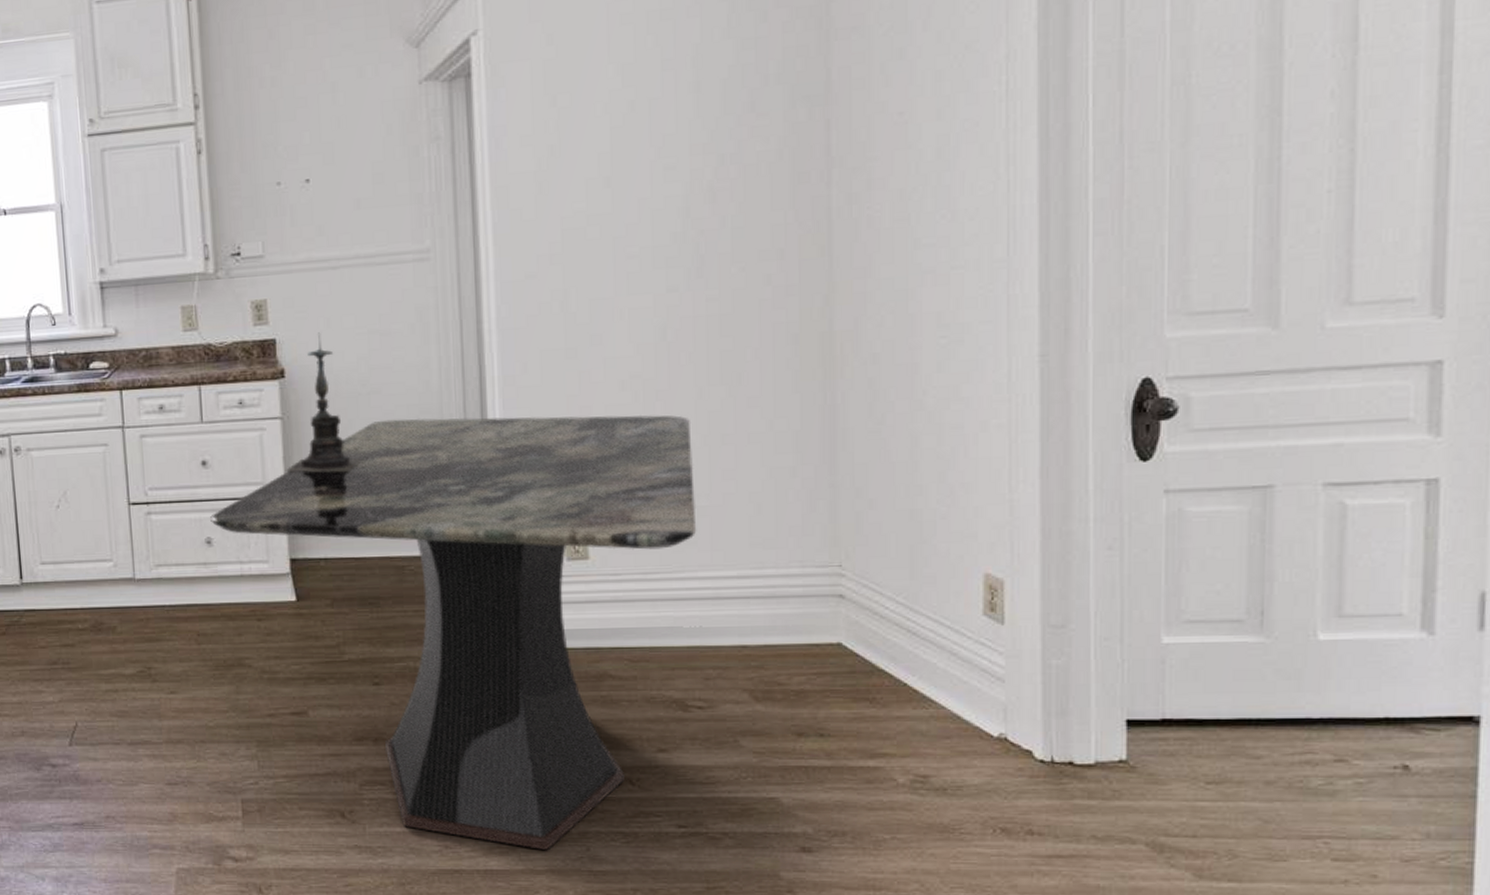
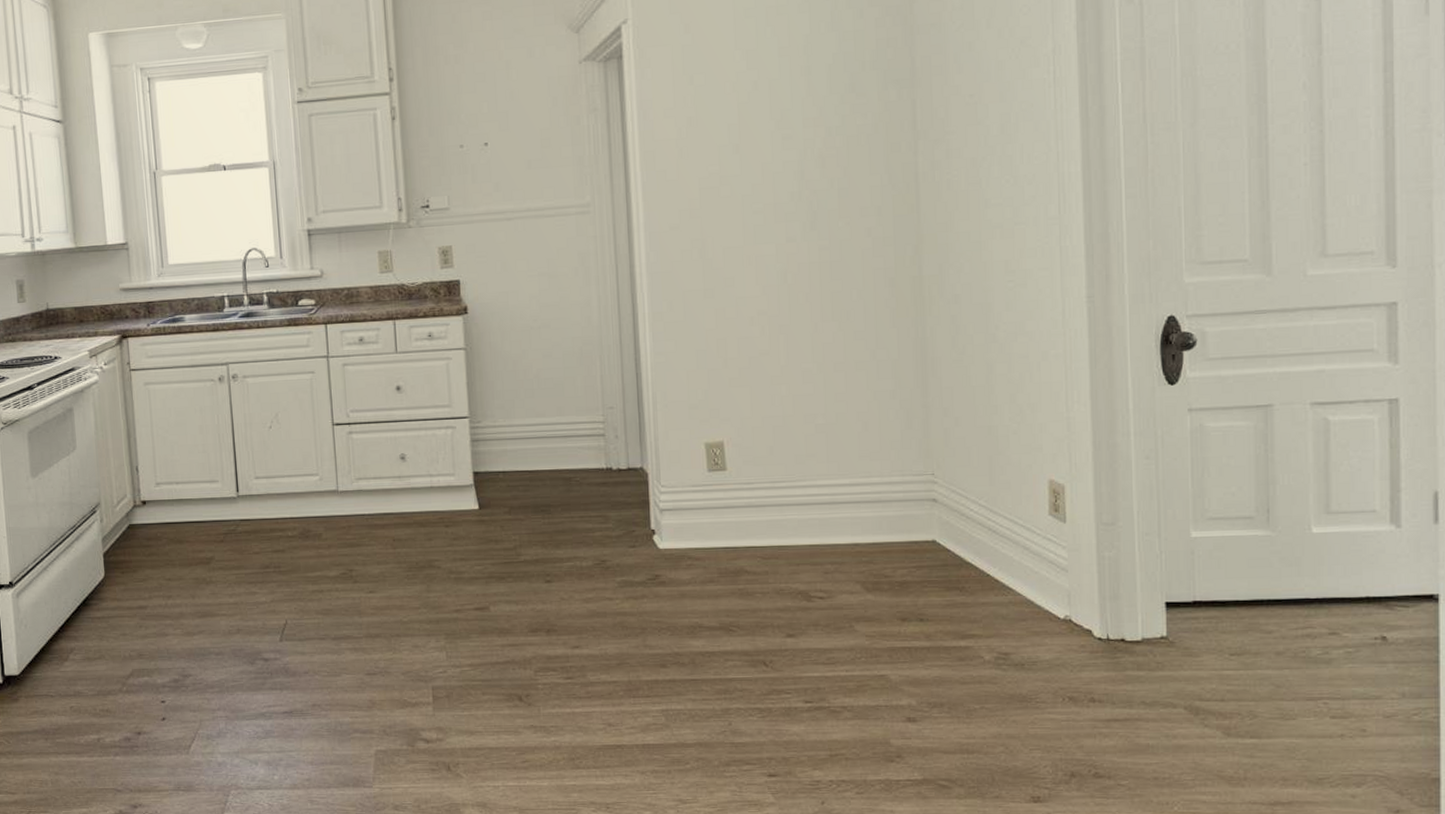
dining table: present [210,414,697,850] -> none [404,346,816,725]
candle holder: present [285,332,363,473] -> none [468,274,535,396]

